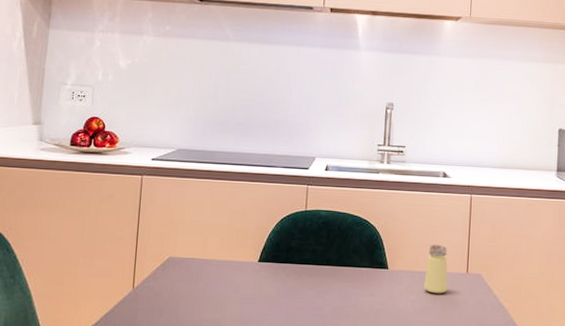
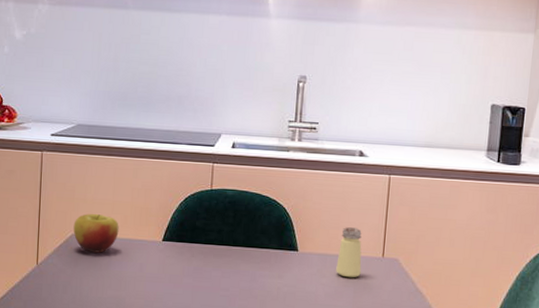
apple: none [170,236,216,275] -> present [73,214,119,253]

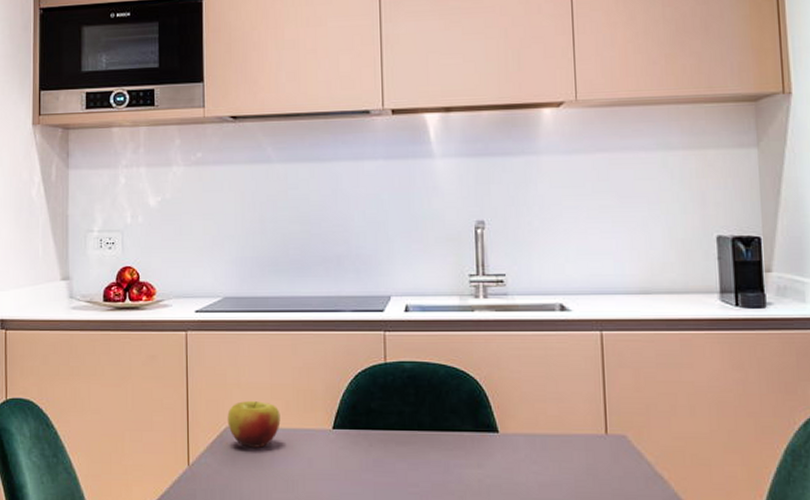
saltshaker: present [336,227,362,278] -> none [548,399,581,463]

